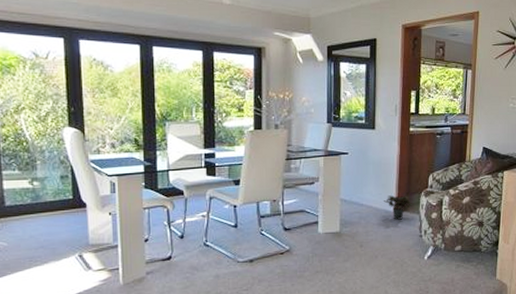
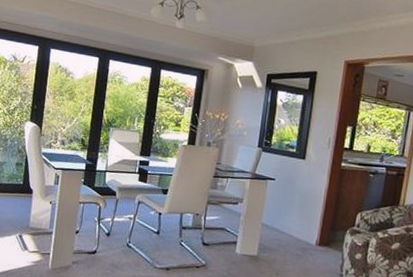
potted plant: present [383,195,414,220] -> none [305,228,338,255]

